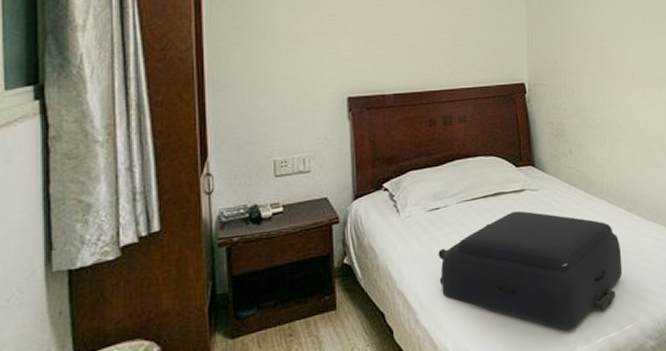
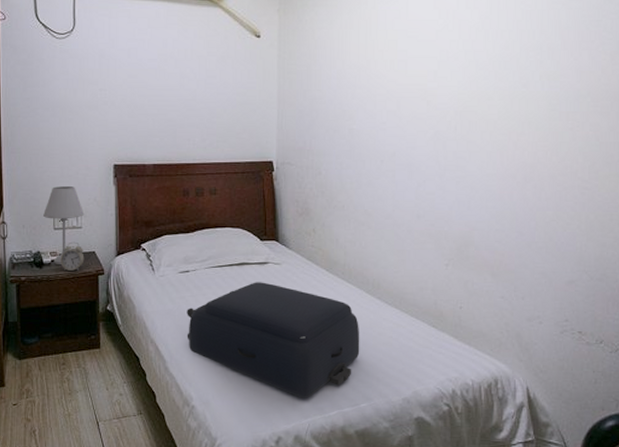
table lamp: none [261,125,313,219] -> present [43,186,85,266]
alarm clock: none [284,188,315,224] -> present [60,241,85,271]

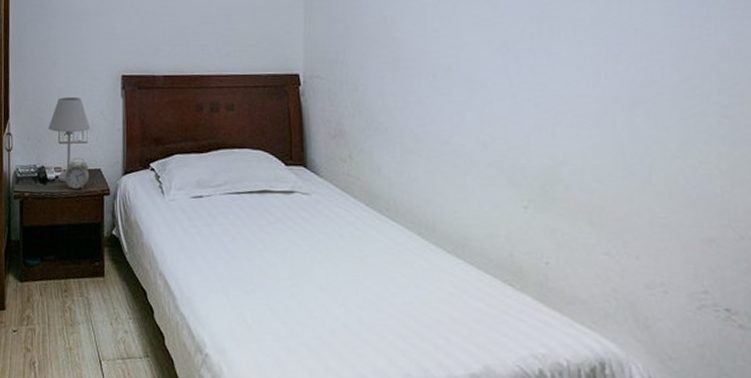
suitcase: present [187,282,360,398] -> none [199,213,411,360]

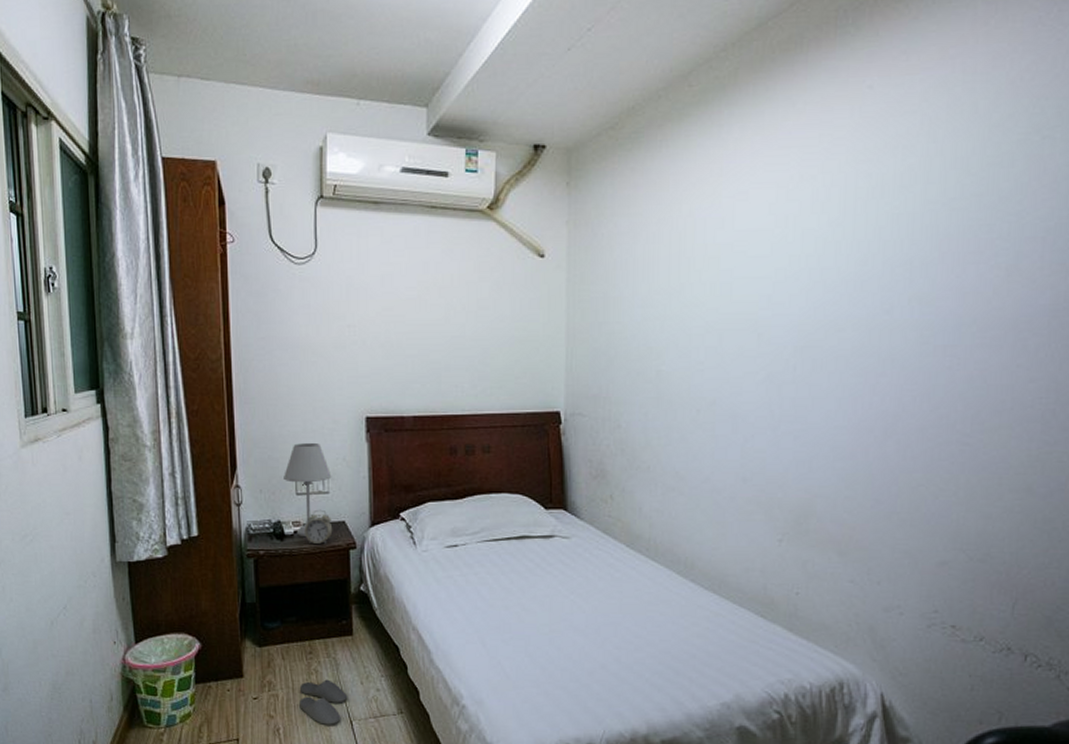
slippers: none [54,317,98,363] -> present [299,679,348,725]

